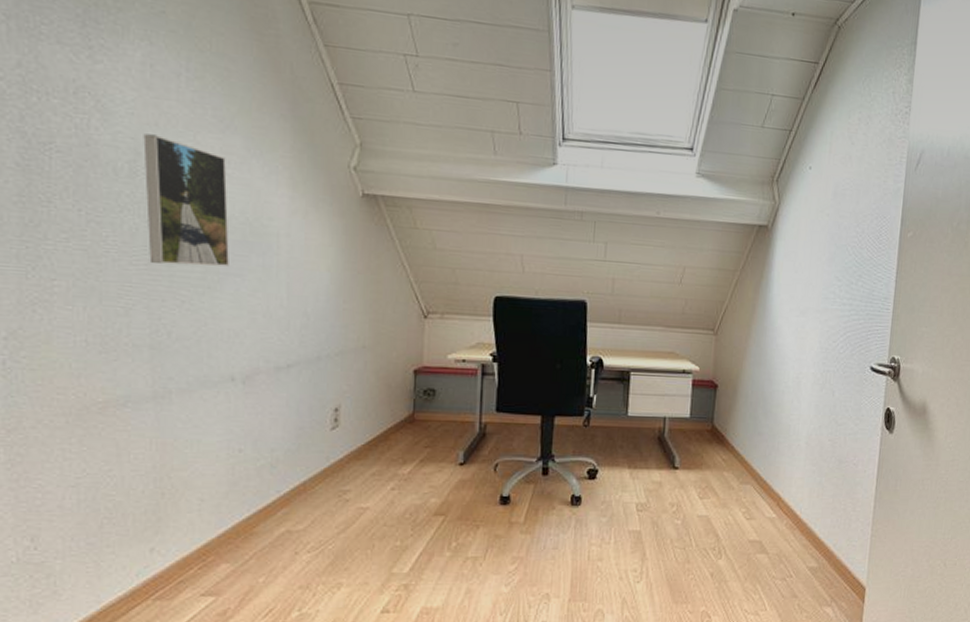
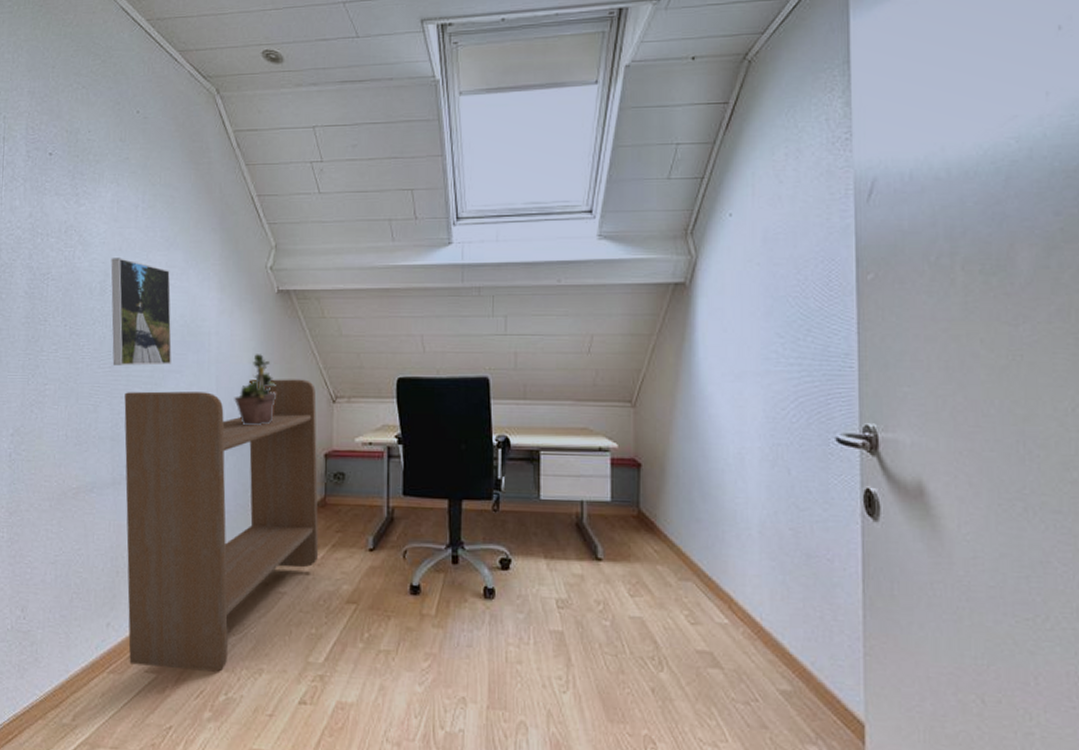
bookshelf: none [167,289,406,590] -> present [124,379,319,672]
potted plant: none [309,262,361,339] -> present [234,354,277,426]

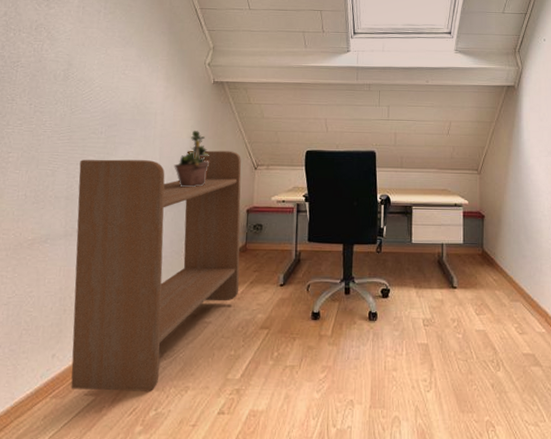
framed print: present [111,258,172,366] -> none [71,51,125,138]

